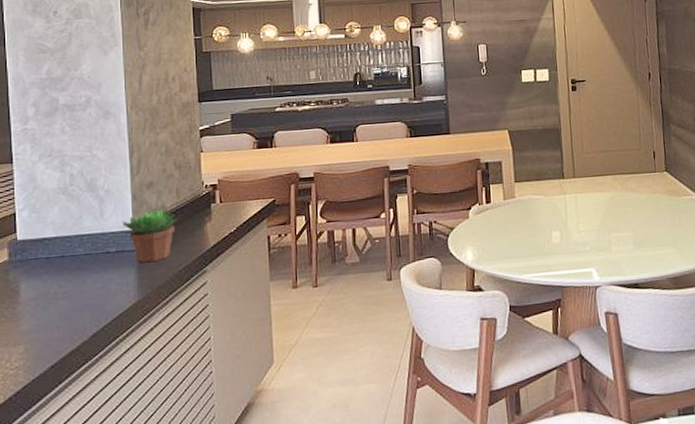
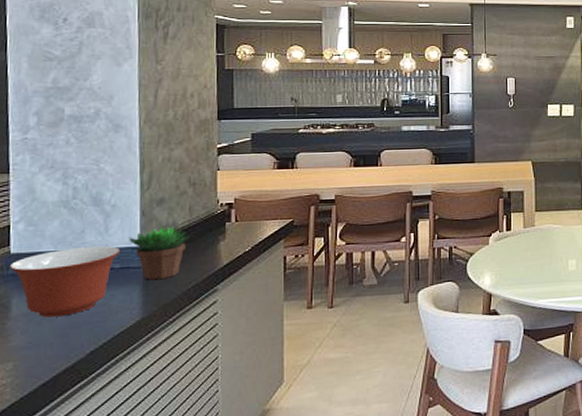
mixing bowl: none [16,230,115,302] -> present [9,246,120,318]

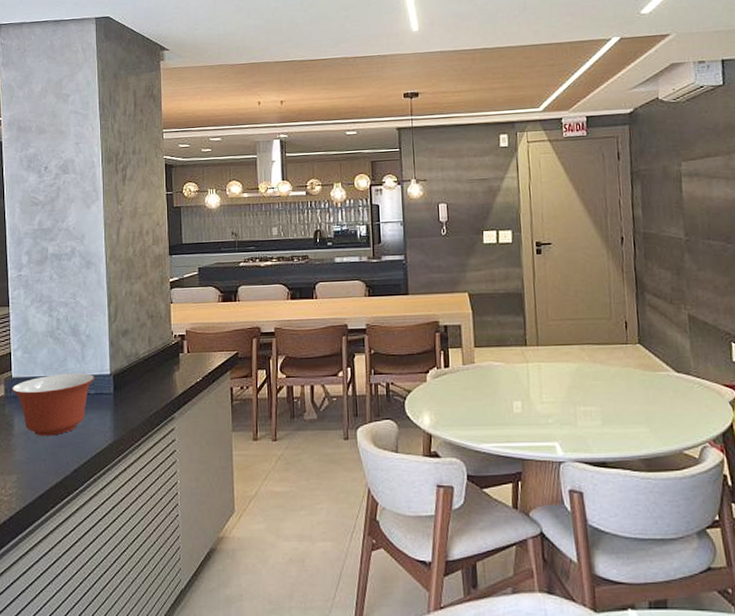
succulent plant: present [129,226,190,280] -> none [101,355,150,406]

